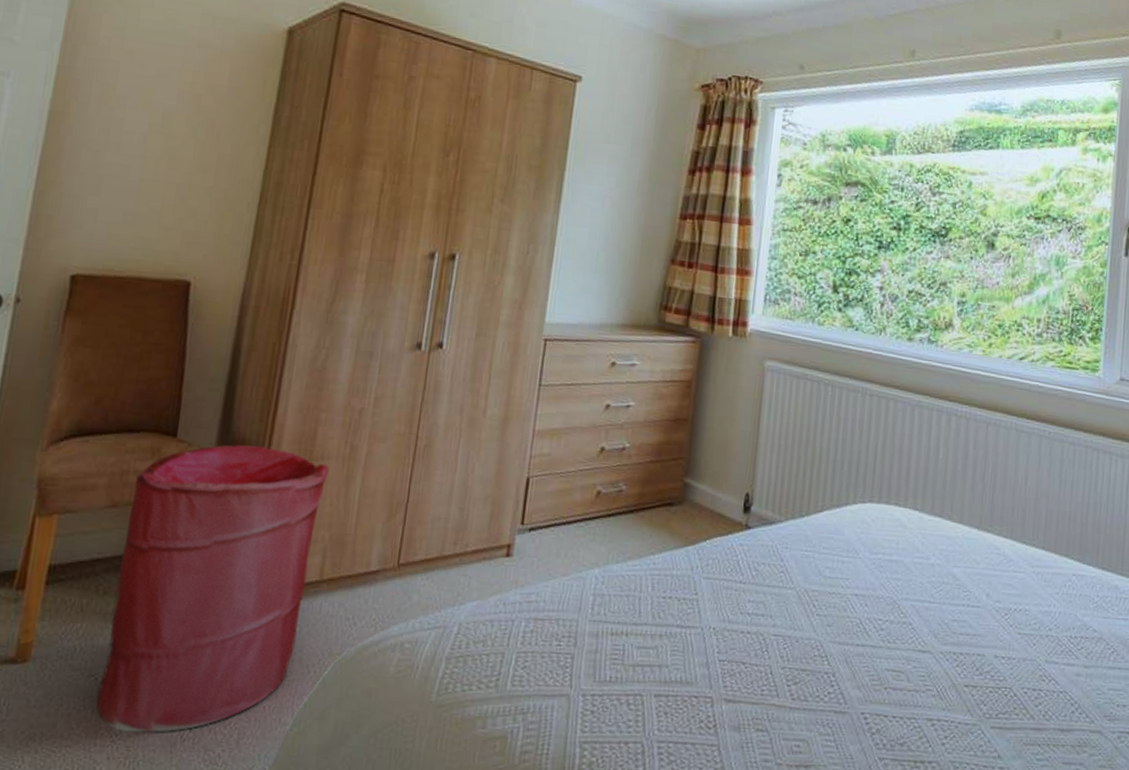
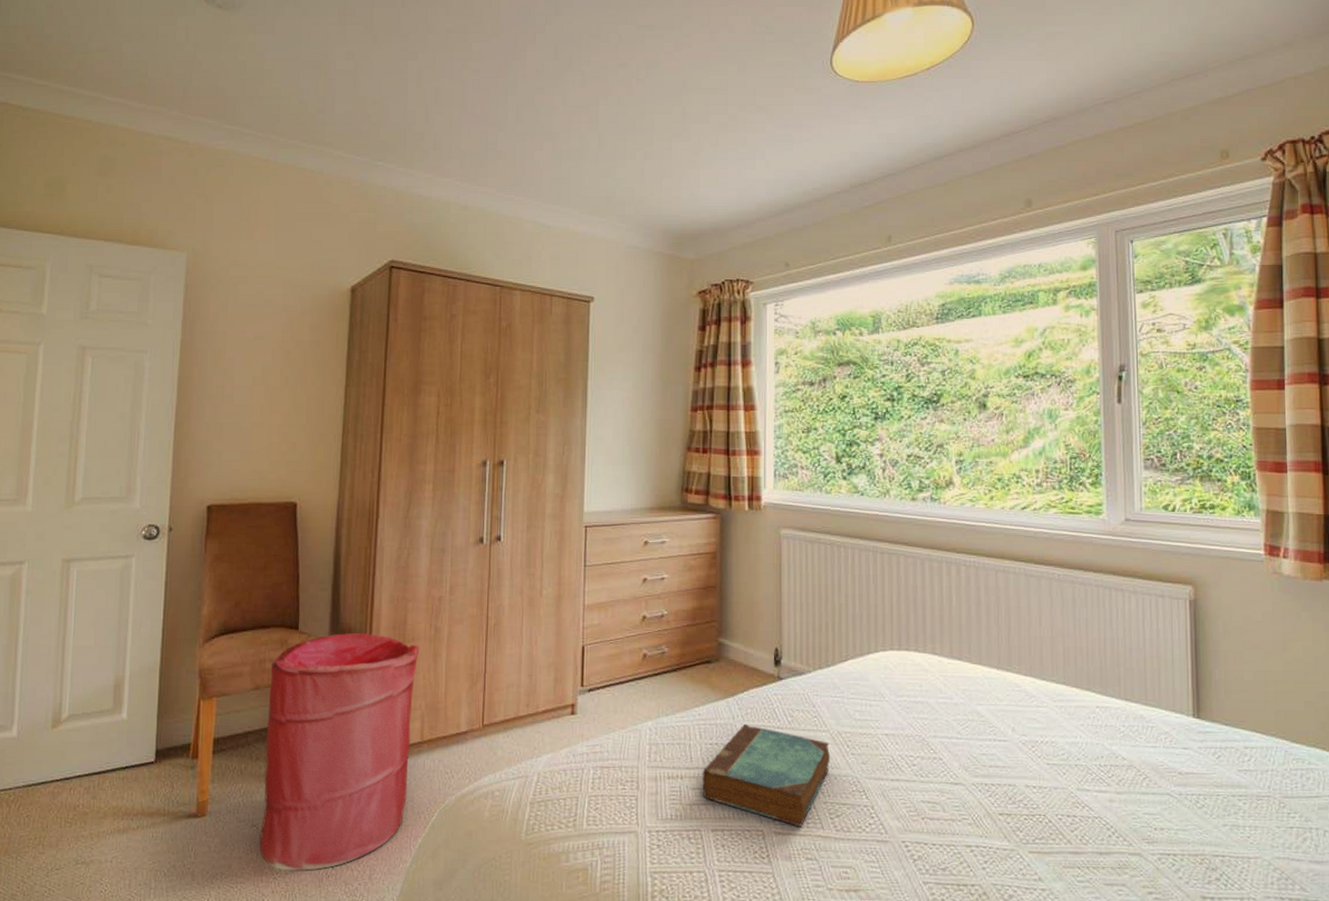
book: none [649,575,795,694] -> present [702,723,830,827]

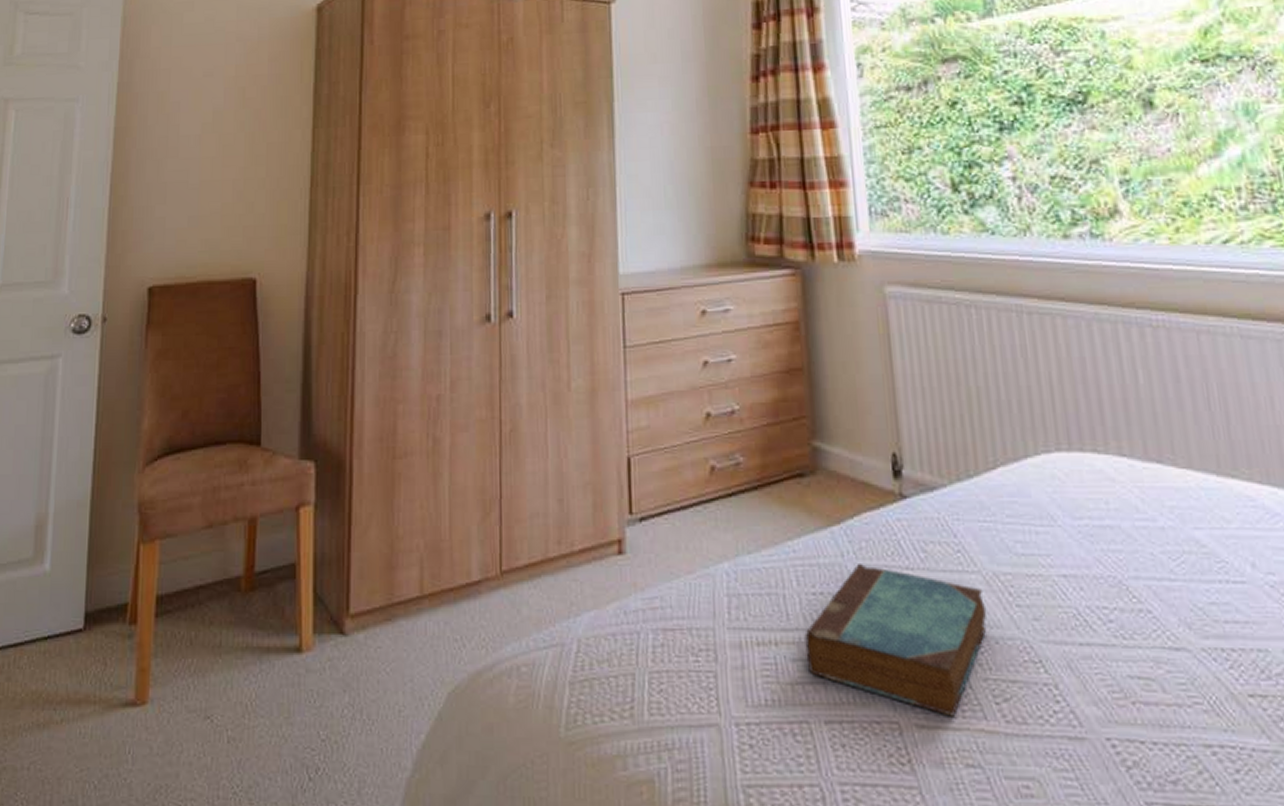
laundry hamper: present [259,633,419,871] -> none [215,448,414,782]

